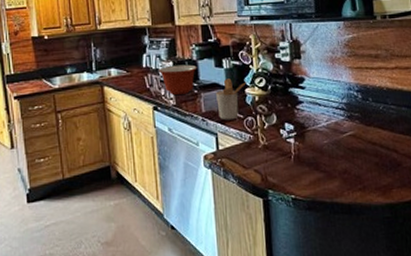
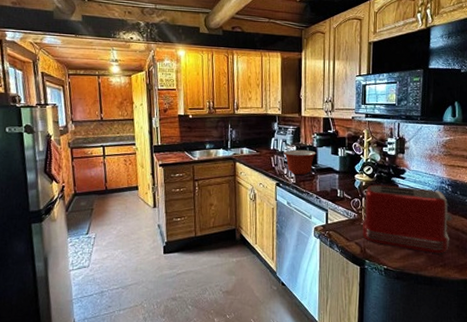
utensil holder: present [216,78,248,120] -> none [330,165,358,200]
toaster: none [259,97,367,175] -> present [361,184,453,254]

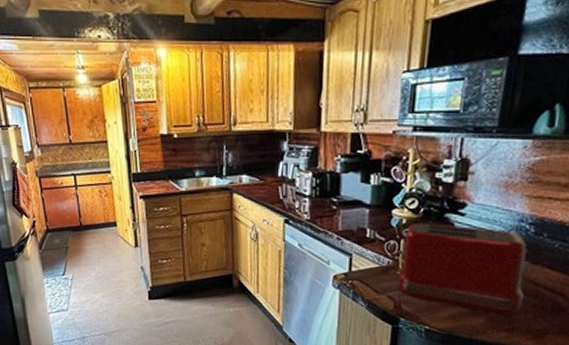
mixing bowl: present [283,149,317,175] -> none [294,176,340,209]

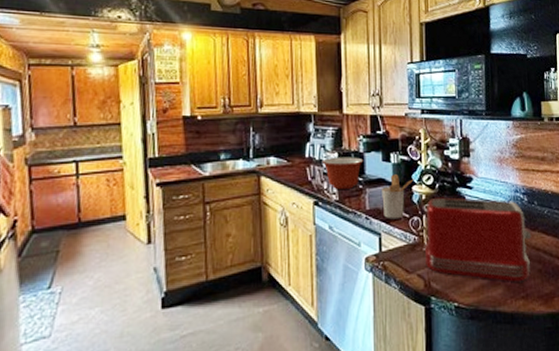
mixing bowl: none [294,176,340,209] -> present [322,157,364,189]
utensil holder: none [356,196,397,242] -> present [382,174,415,219]

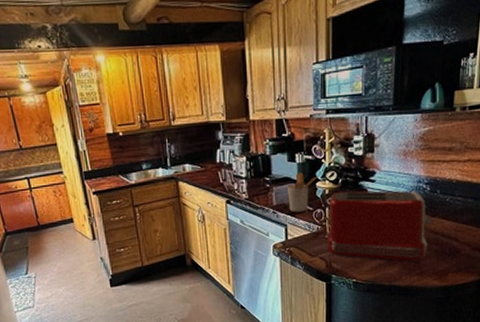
mixing bowl: present [322,157,364,189] -> none [231,159,270,189]

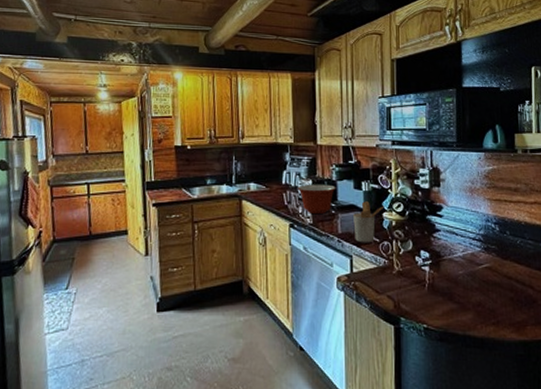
mixing bowl: none [231,159,270,189] -> present [297,184,336,214]
toaster: present [326,190,431,262] -> none [394,224,504,309]

